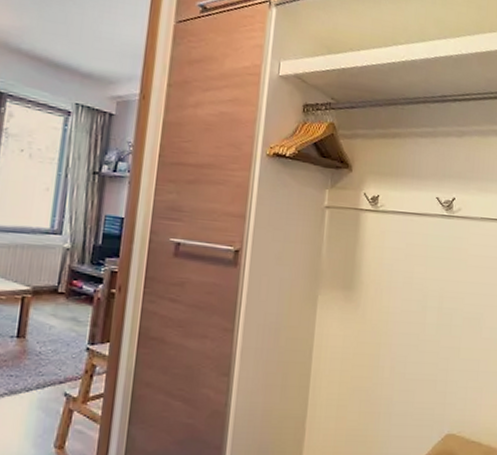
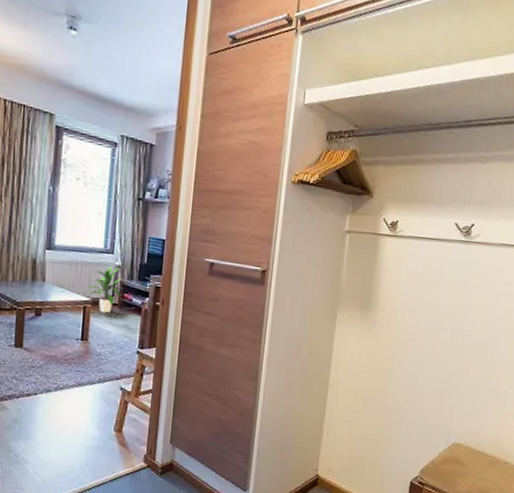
indoor plant: none [28,249,72,304] -> present [88,266,123,313]

